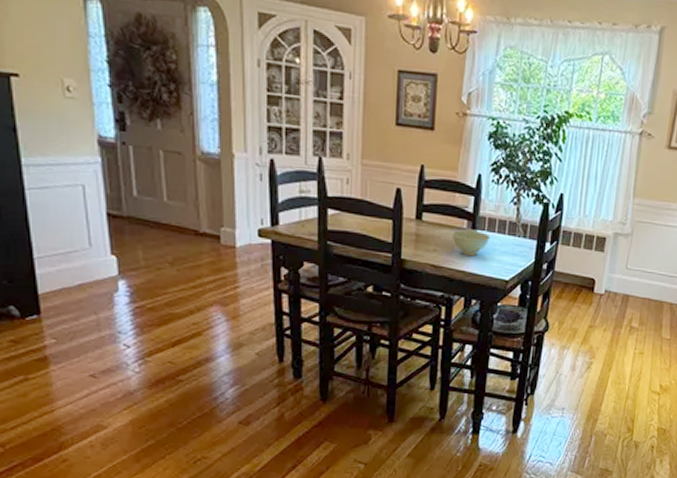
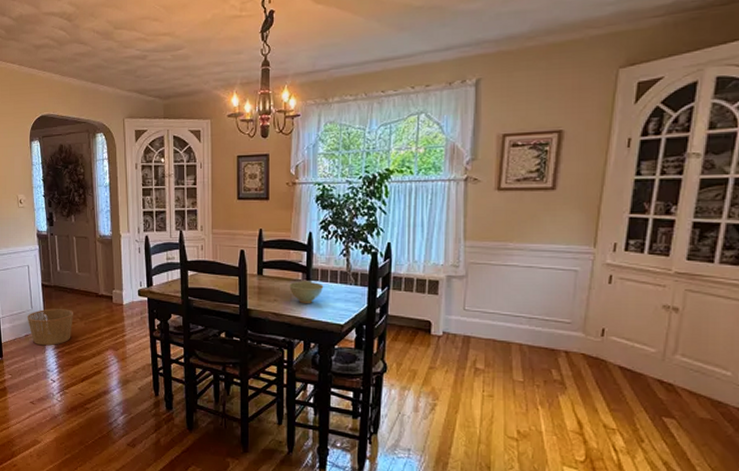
basket: none [81,248,159,299] -> present [27,309,73,346]

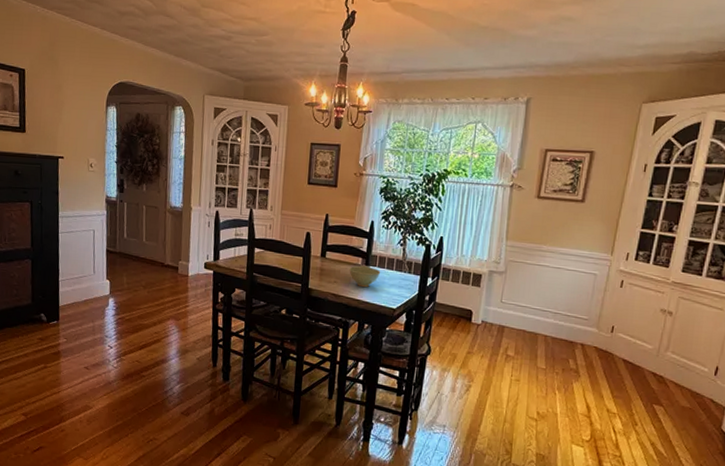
basket: present [27,309,73,346] -> none [88,275,137,312]

